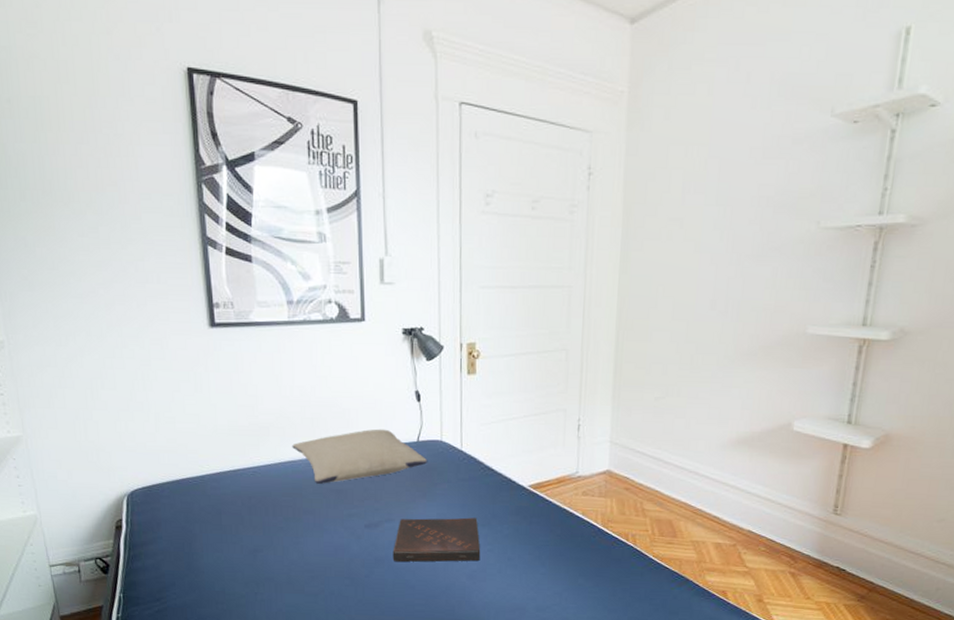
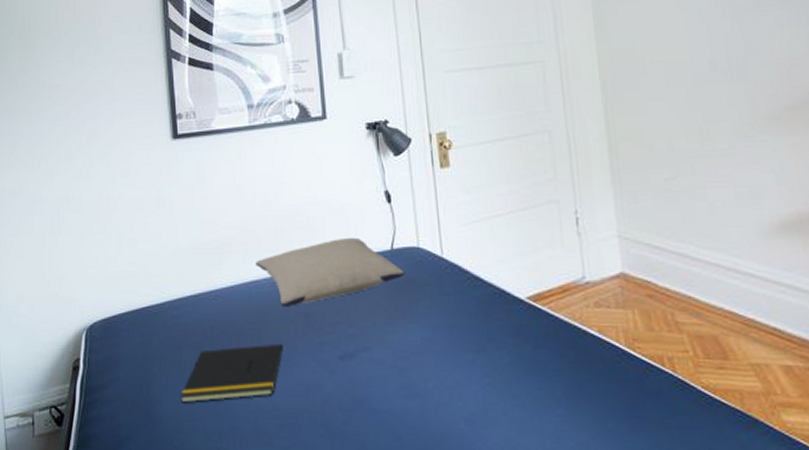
notepad: none [220,513,316,558] -> present [179,343,283,403]
book: present [392,517,481,563] -> none [372,342,479,404]

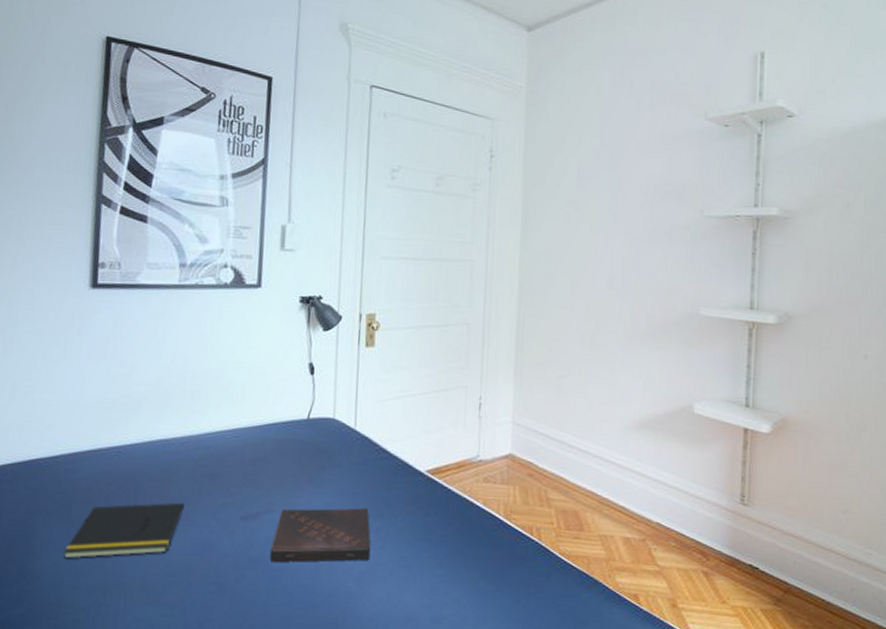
pillow: present [256,237,405,307] -> none [166,404,318,467]
book: none [372,342,479,404] -> present [269,508,371,563]

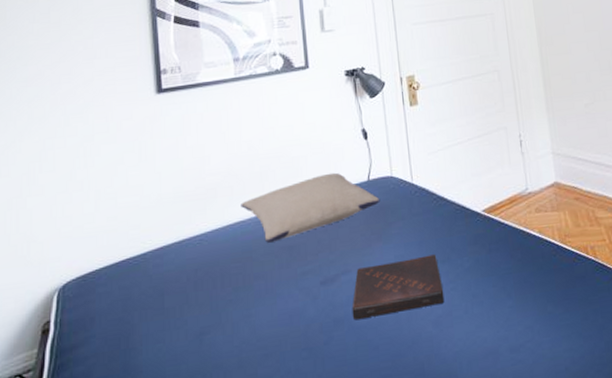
notepad: present [62,502,185,559] -> none [161,277,268,350]
pillow: none [166,404,318,467] -> present [241,172,380,243]

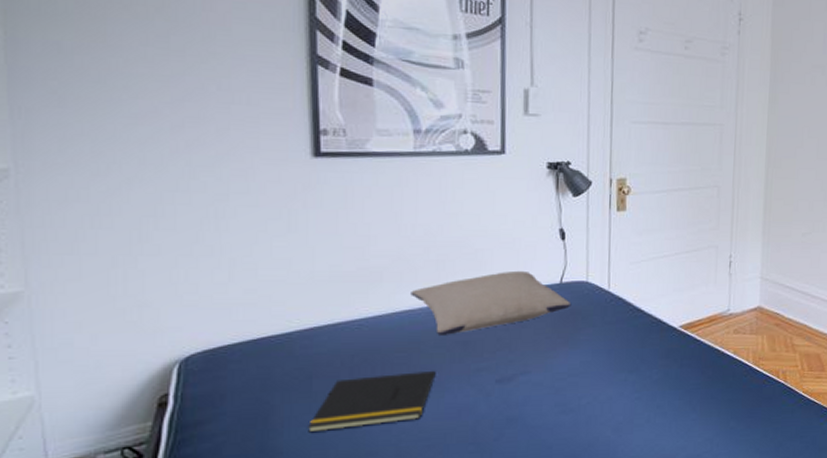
notepad: none [161,277,268,350] -> present [306,370,436,433]
book: present [351,254,445,321] -> none [527,364,628,420]

